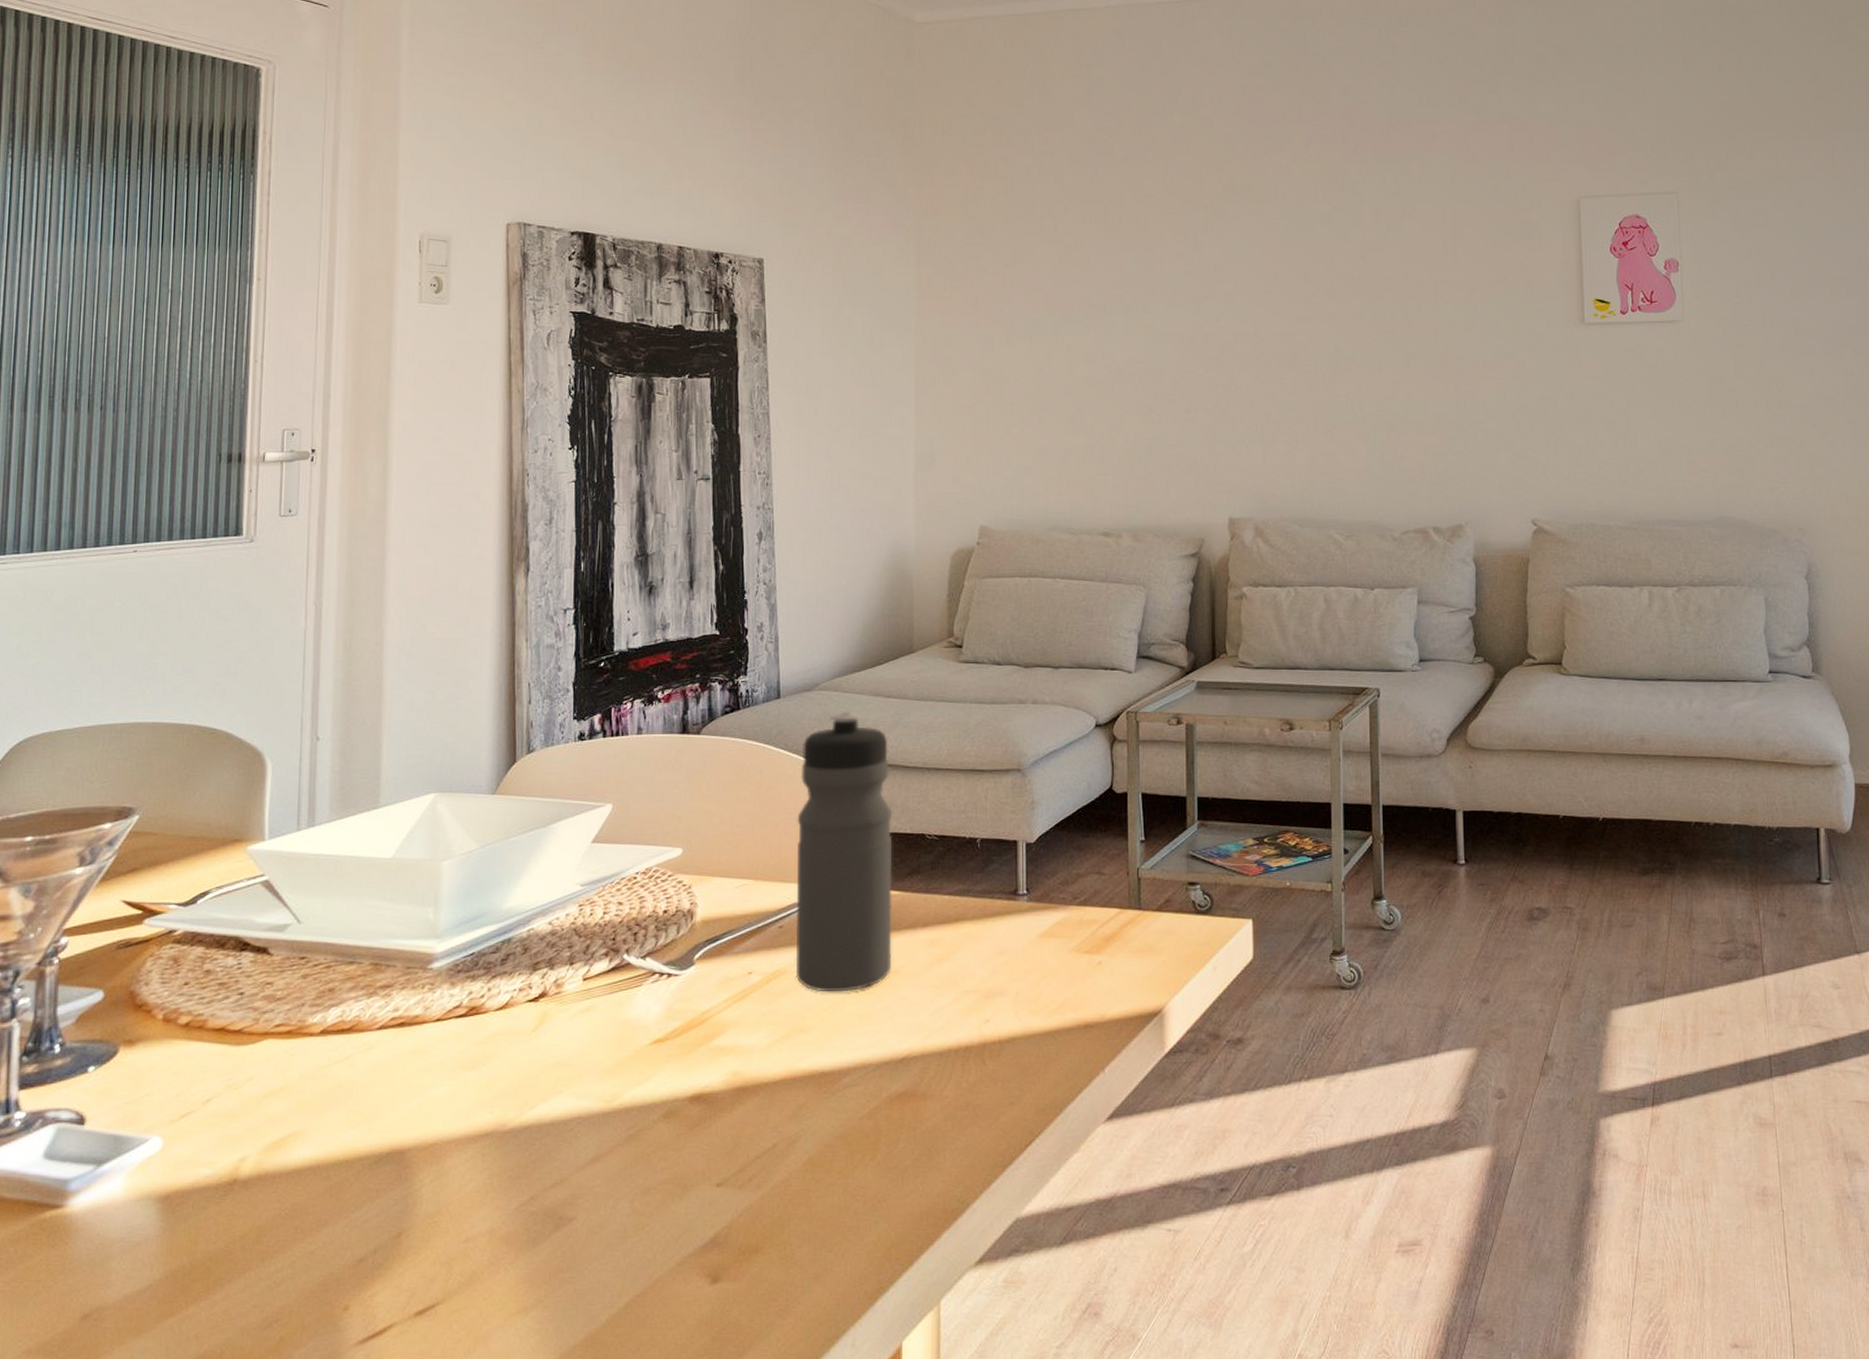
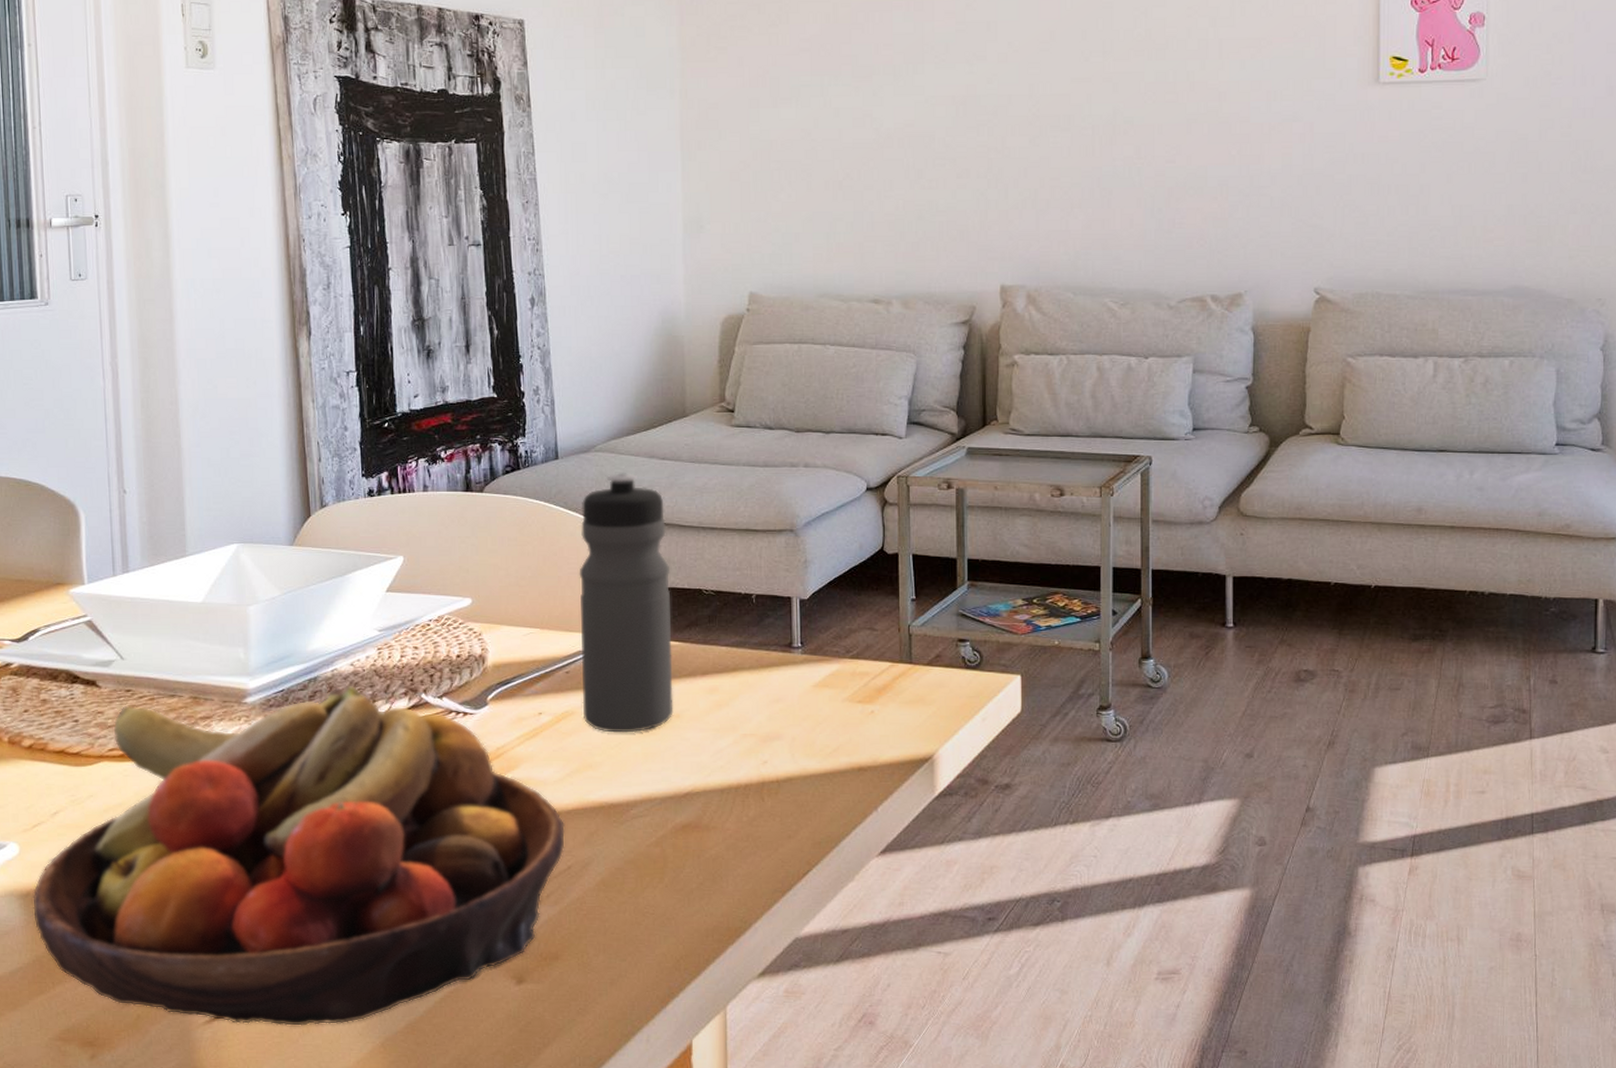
fruit bowl: none [172,946,771,1343] -> present [32,685,565,1026]

